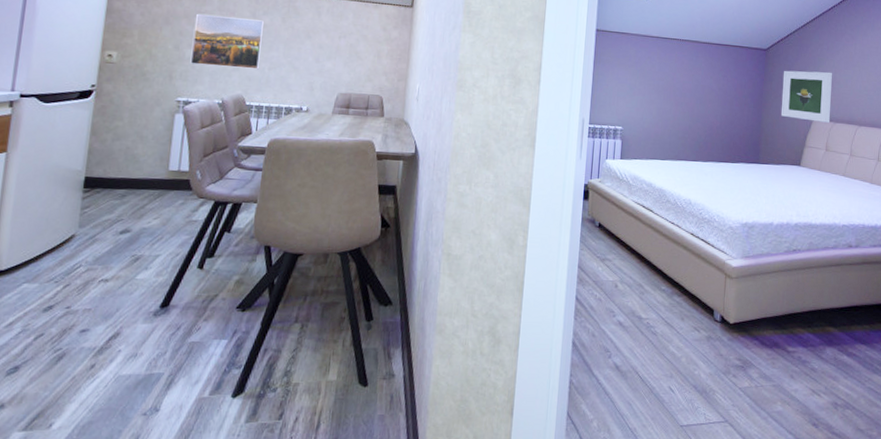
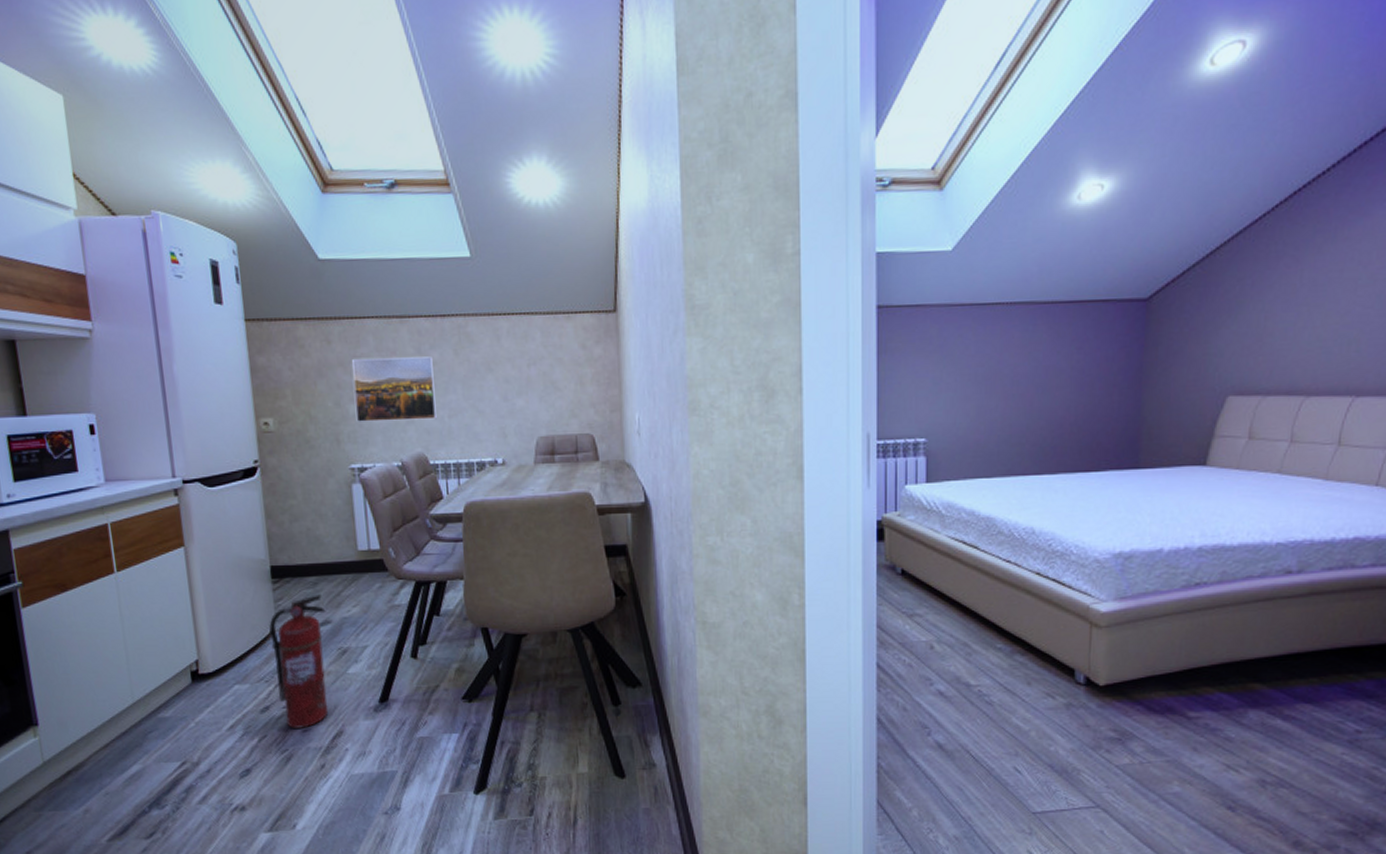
fire extinguisher: none [64,205,128,329] -> present [269,594,329,728]
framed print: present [780,70,832,123] -> none [1172,319,1260,398]

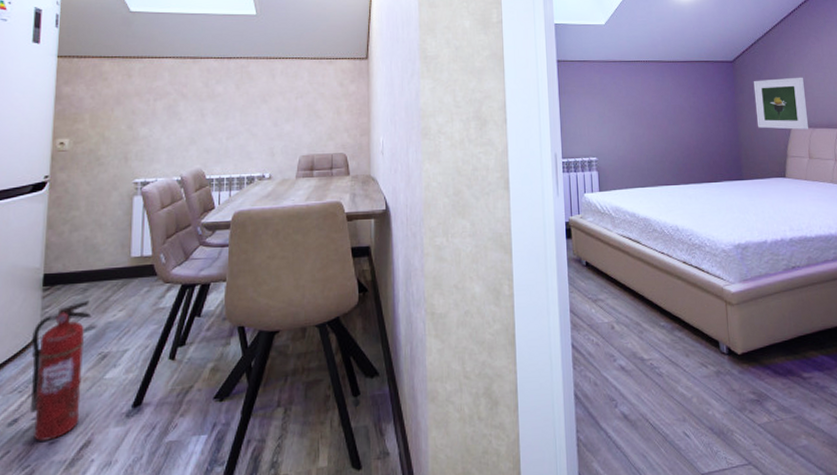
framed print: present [351,356,437,422] -> none [145,89,218,143]
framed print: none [1172,319,1260,398] -> present [753,77,809,130]

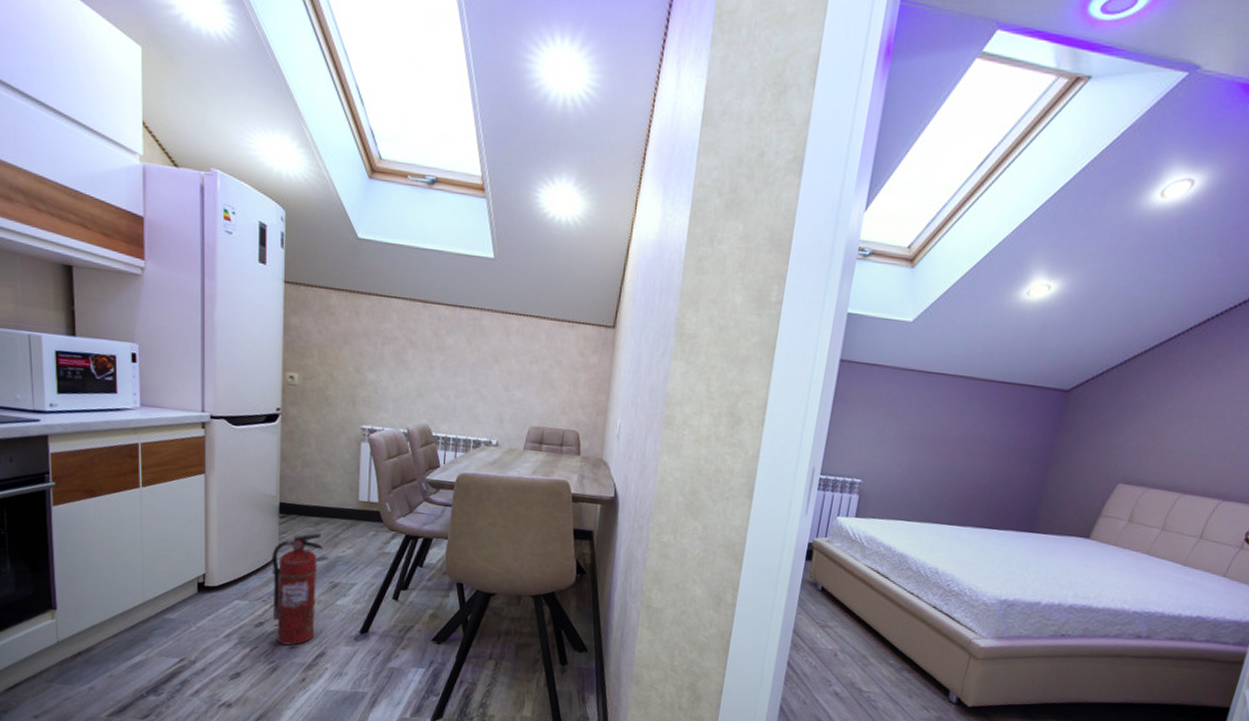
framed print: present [753,77,809,130] -> none [1073,418,1158,488]

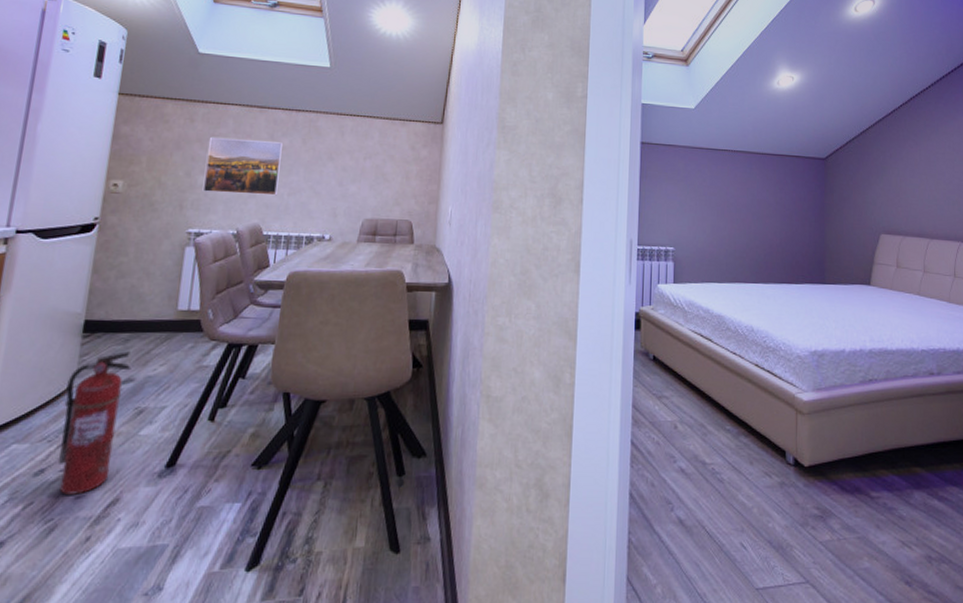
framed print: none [372,331,449,397] -> present [202,136,284,196]

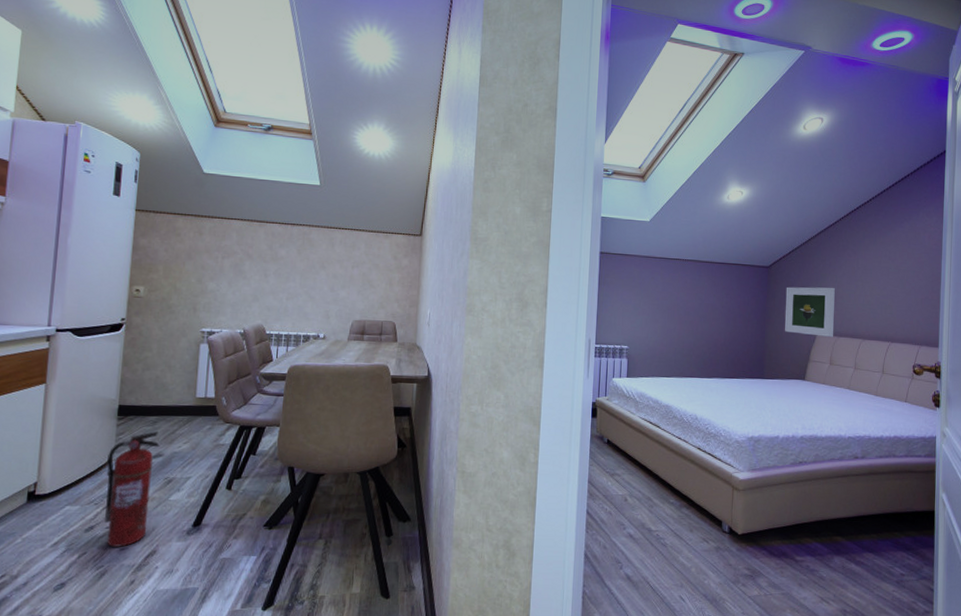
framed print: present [202,136,284,196] -> none [212,248,281,300]
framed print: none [844,180,899,236] -> present [784,286,835,337]

